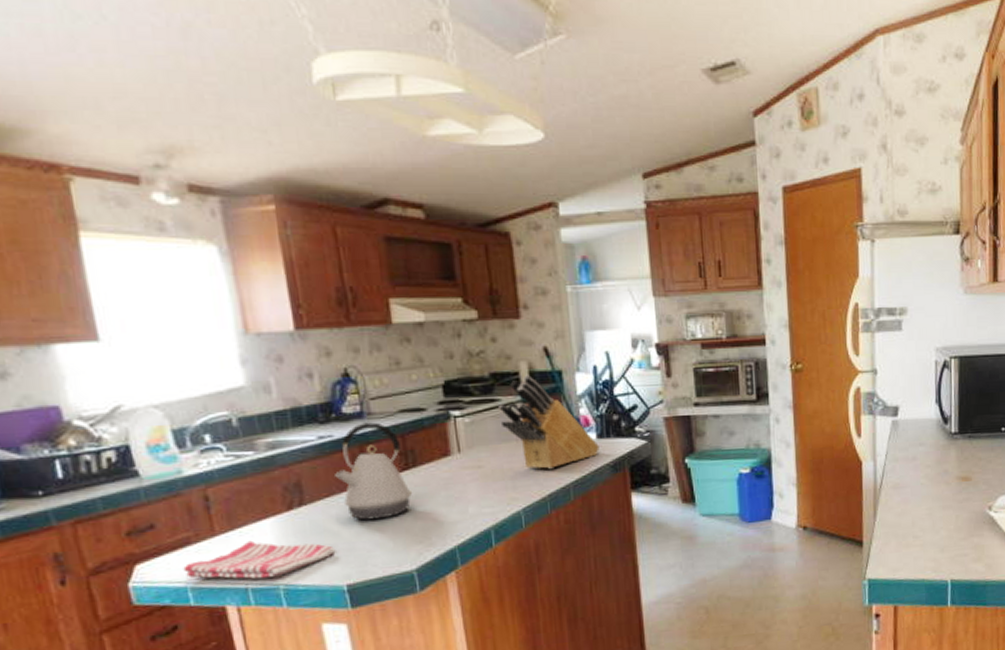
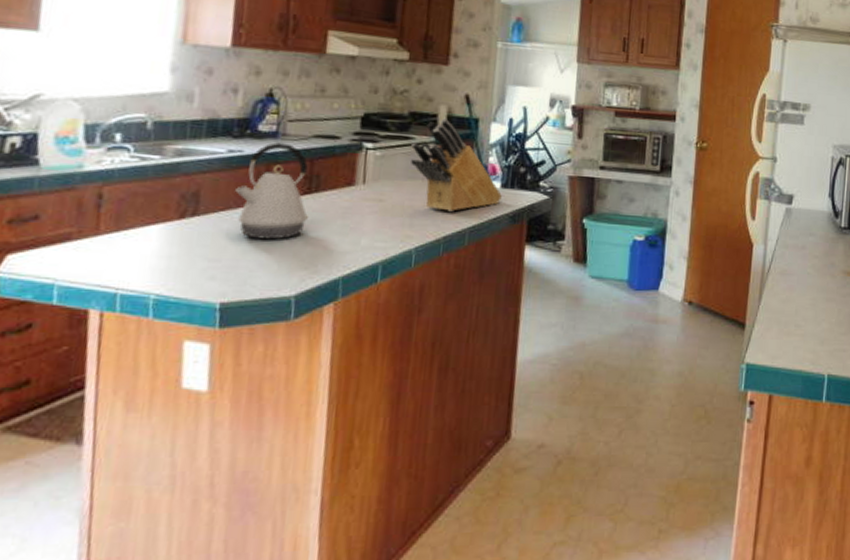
dish towel: present [183,540,336,579] -> none [56,244,218,286]

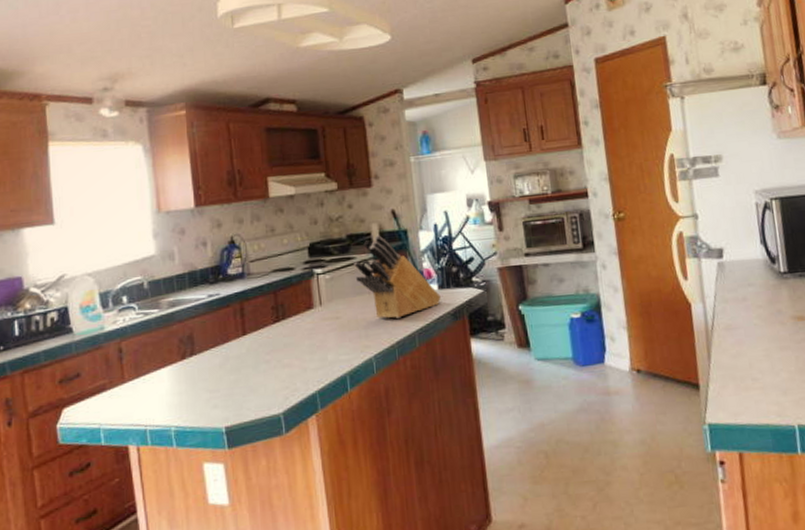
kettle: present [235,142,309,240] -> none [220,281,282,368]

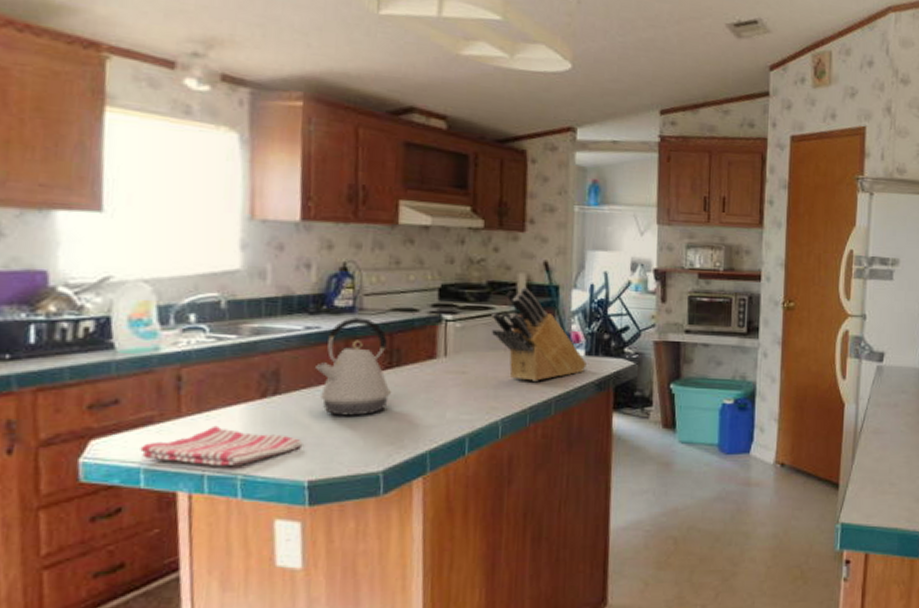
dish towel: none [99,386,218,422] -> present [140,425,303,467]
kettle: none [220,281,282,368] -> present [316,317,392,416]

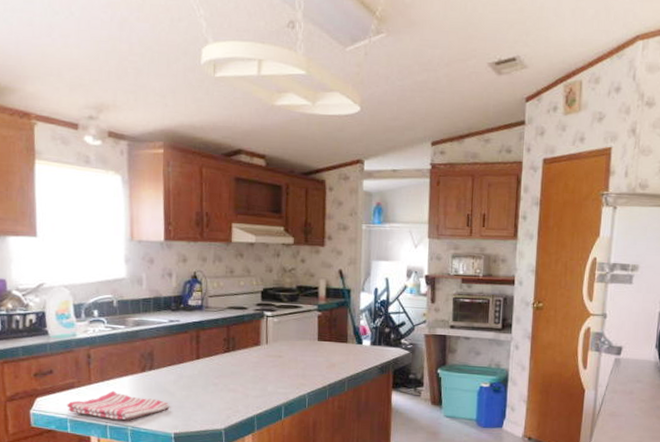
kettle: present [316,317,392,416] -> none [177,313,230,387]
knife block: present [492,285,587,381] -> none [300,289,372,365]

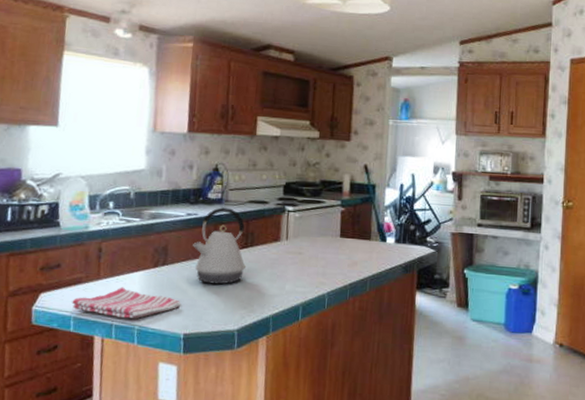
kettle: none [177,313,230,387] -> present [193,207,247,285]

